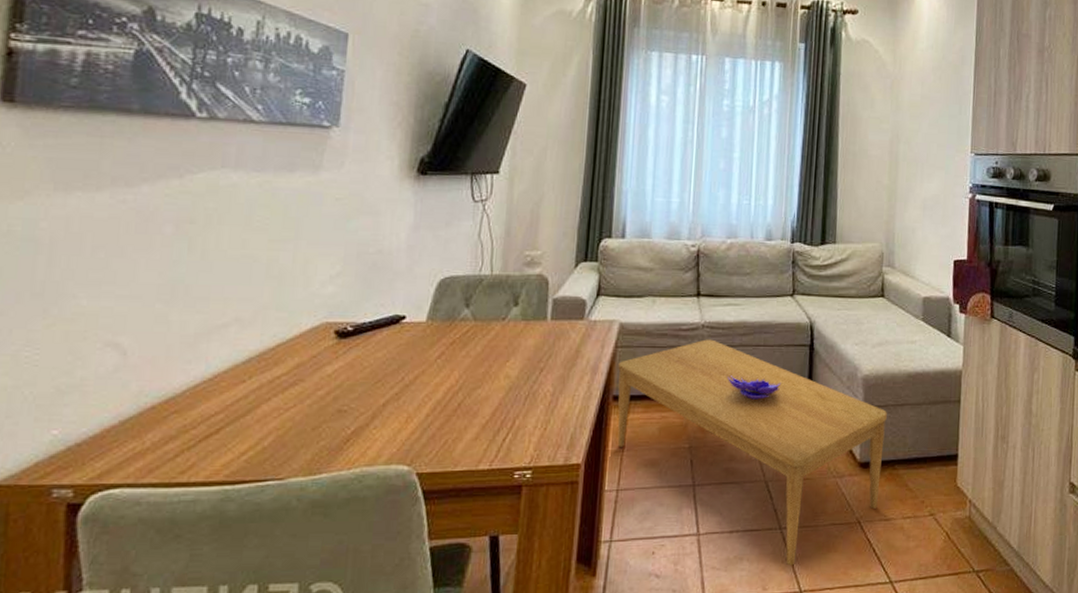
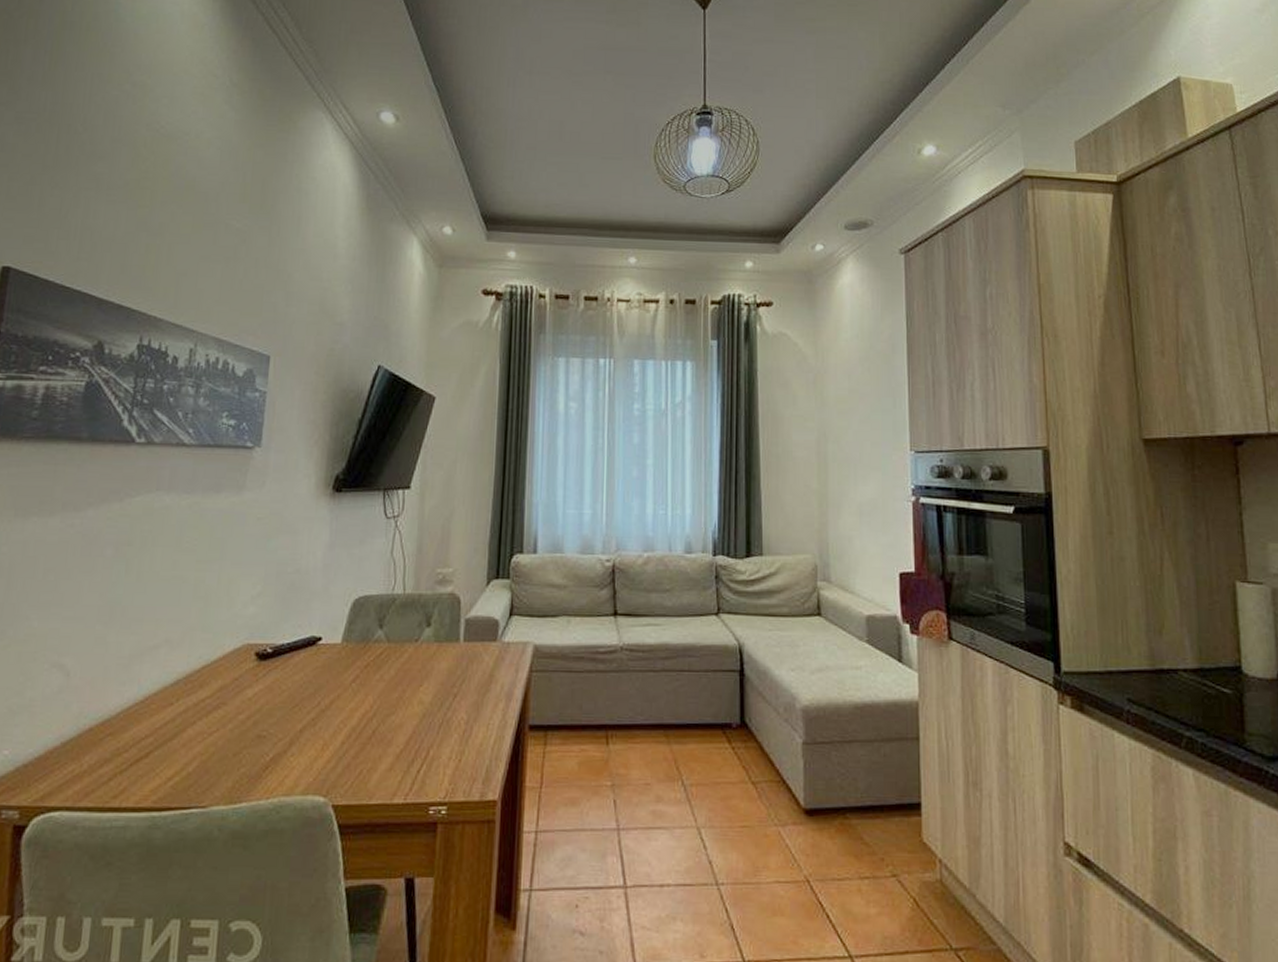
coffee table: present [617,339,887,566] -> none [533,663,833,930]
decorative bowl: present [727,376,782,400] -> none [649,704,710,732]

